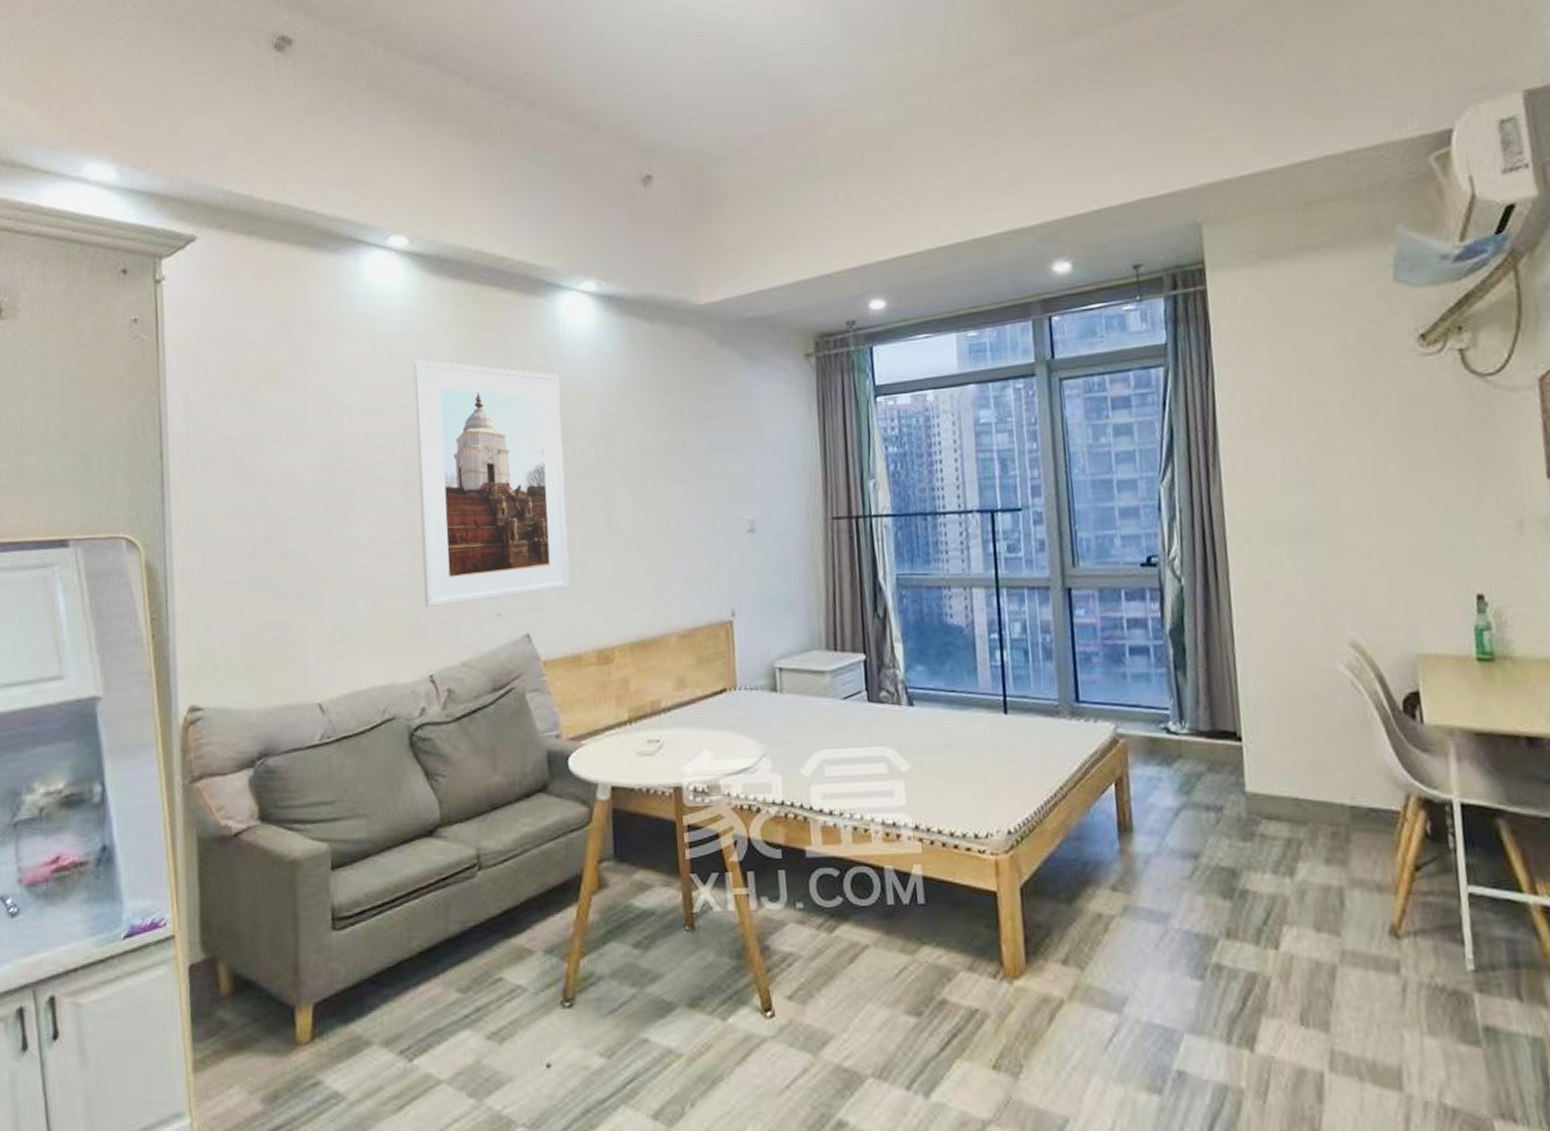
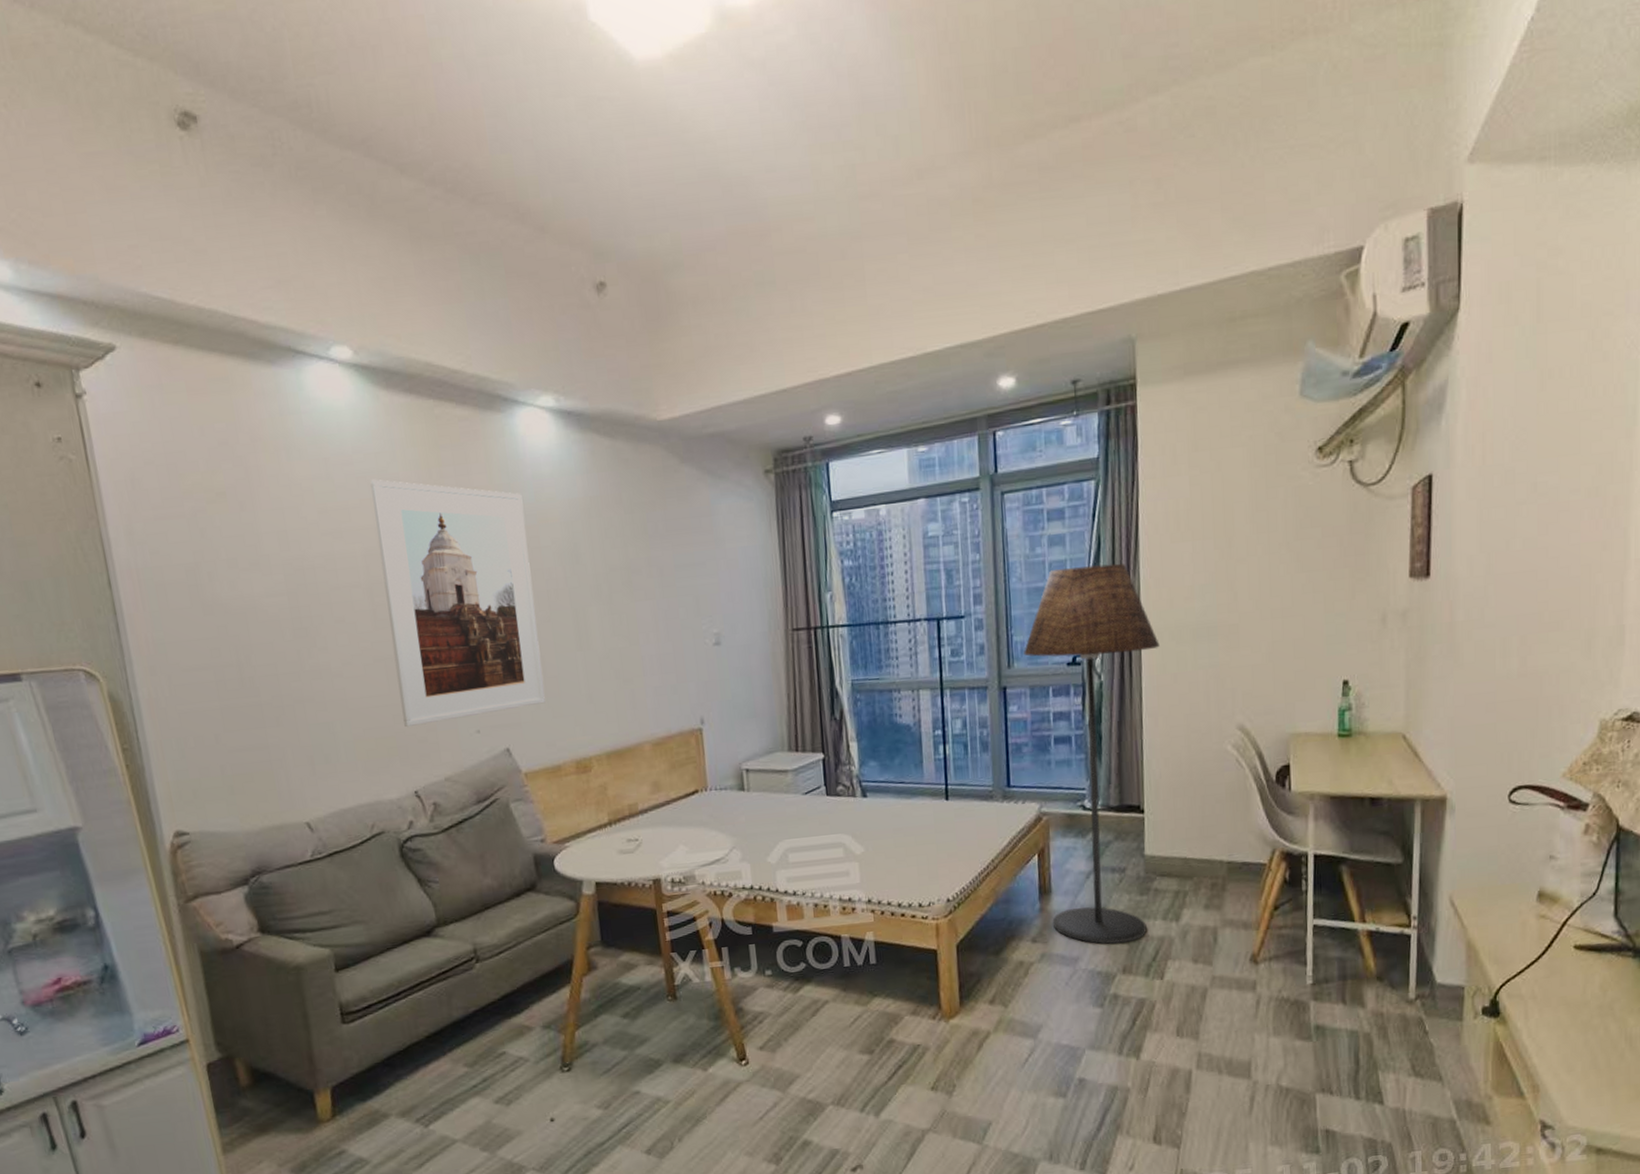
floor lamp: none [1090,455,1254,900] -> present [1024,563,1160,945]

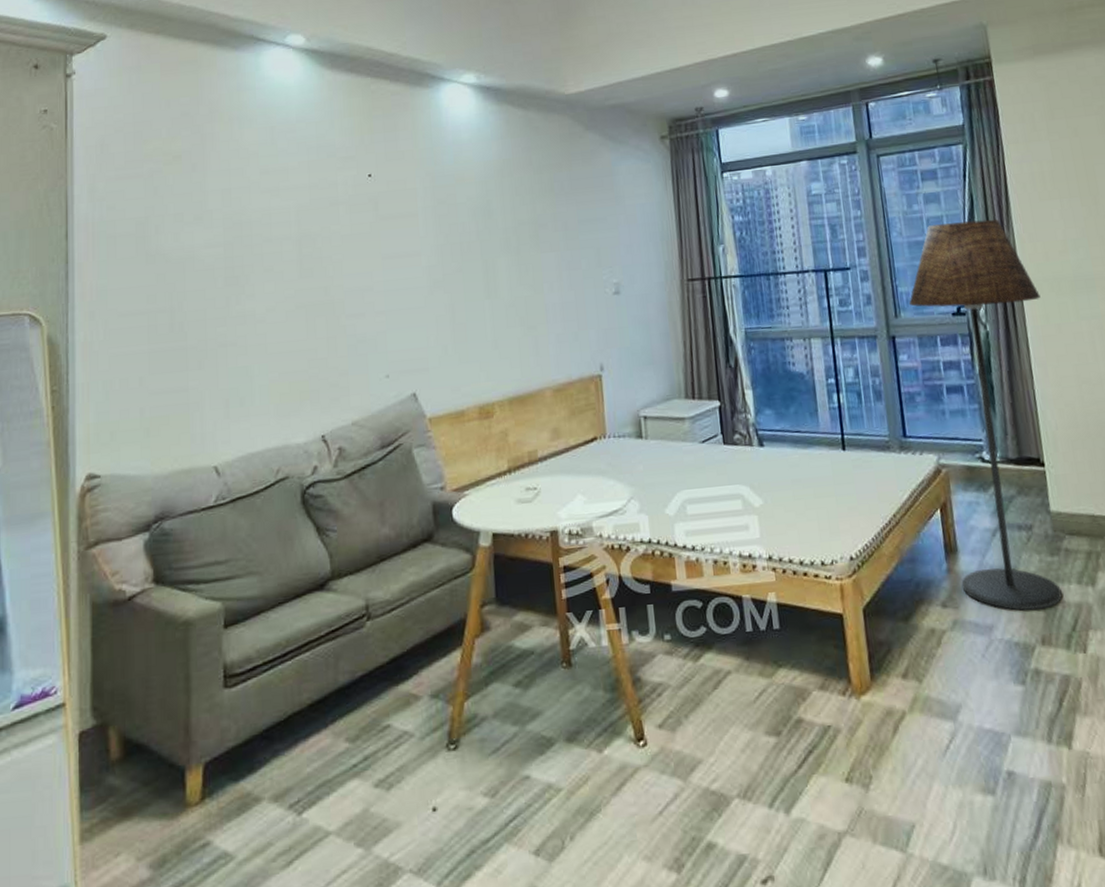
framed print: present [370,479,546,728] -> none [309,144,453,372]

